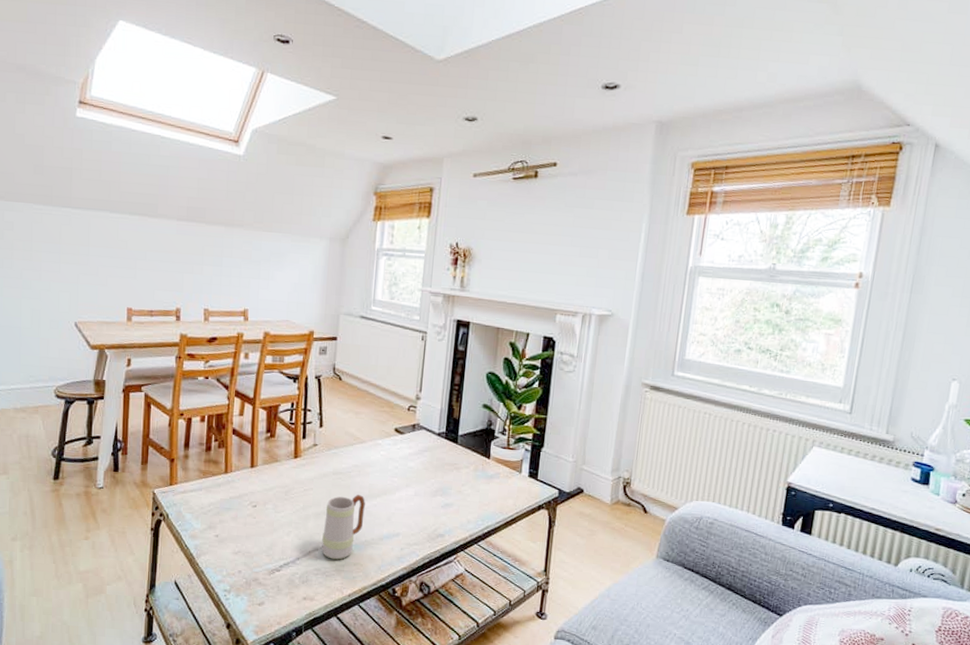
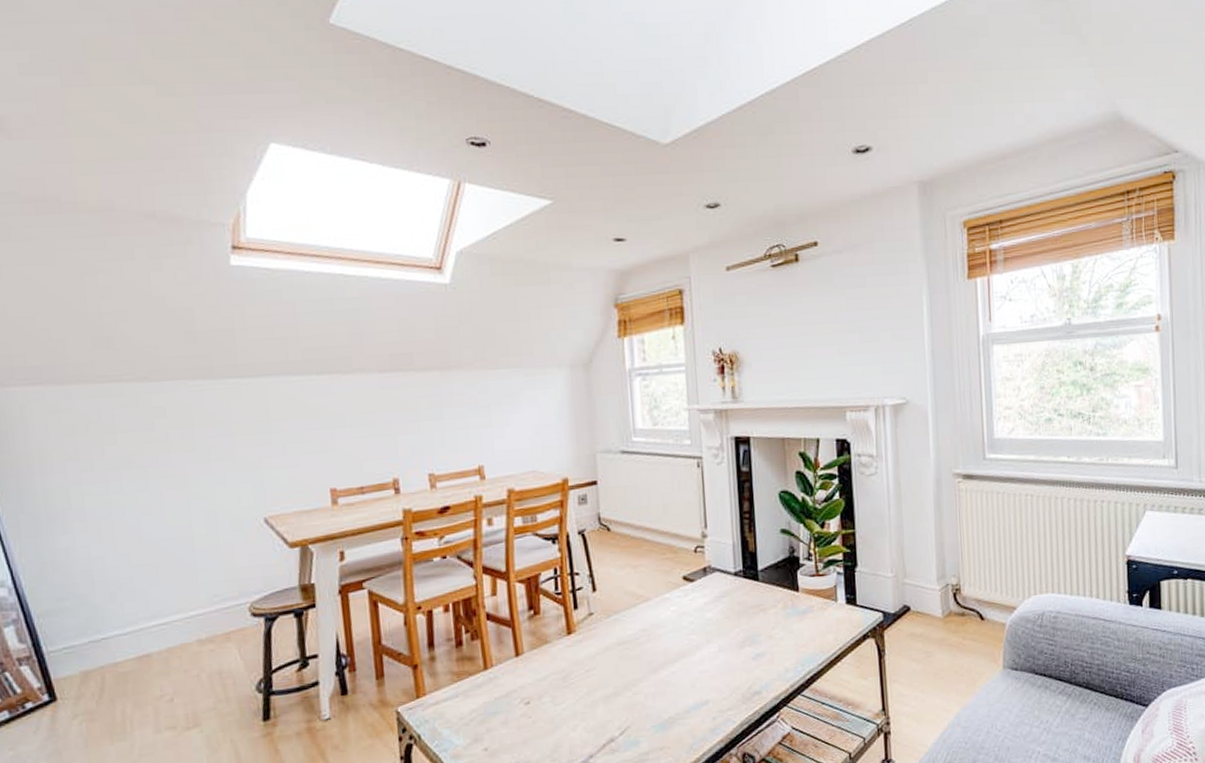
mug: present [321,495,365,560] -> none [615,664,664,749]

